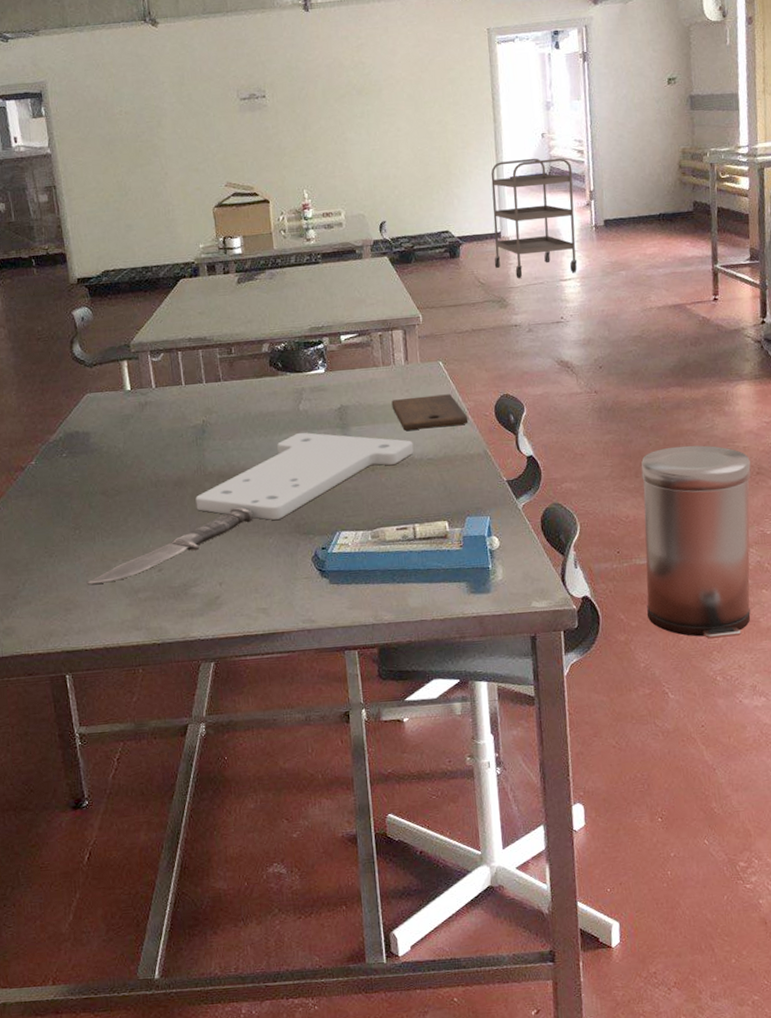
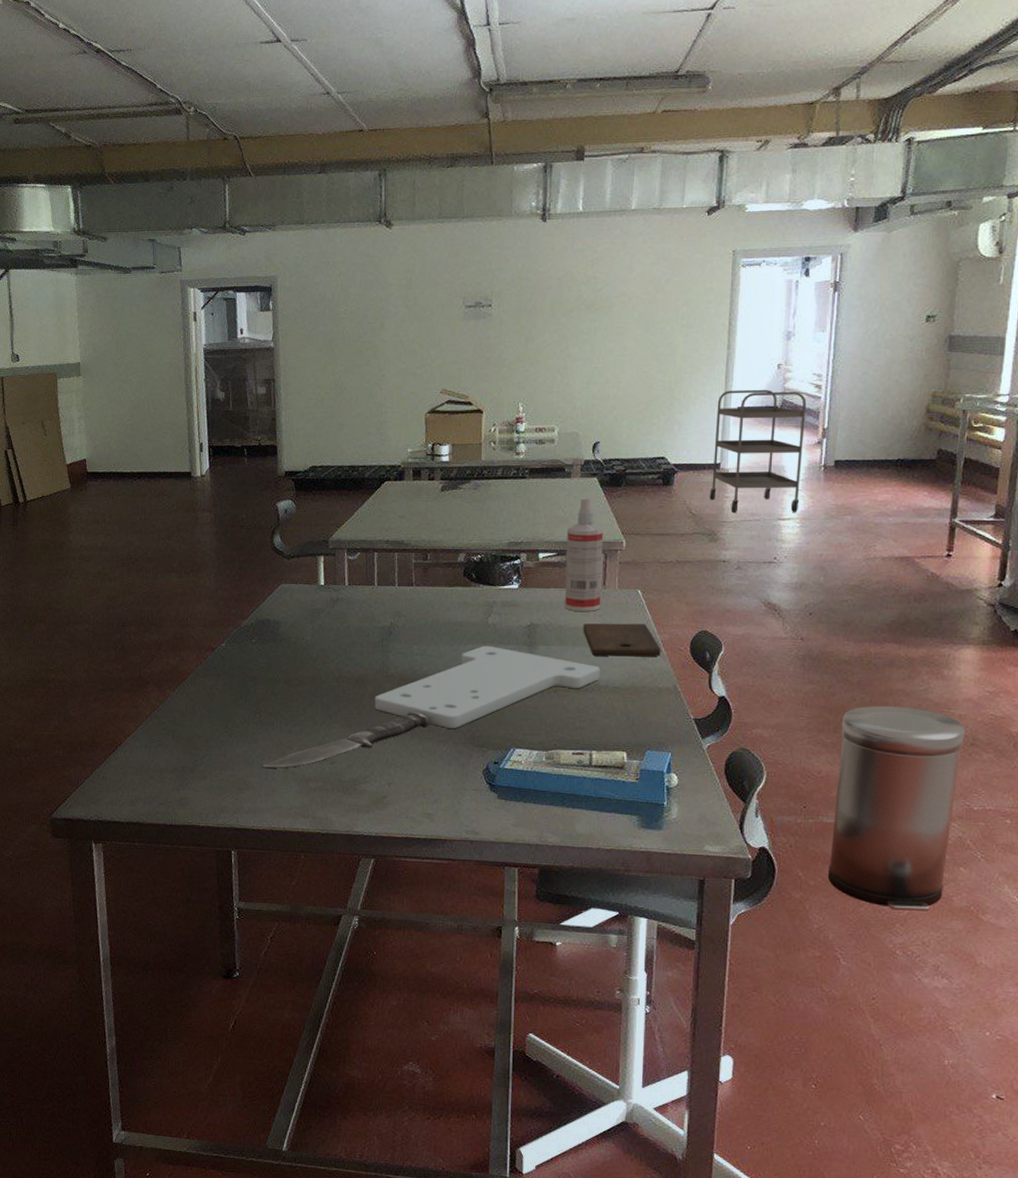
spray bottle: none [365,276,406,389] -> present [565,497,604,611]

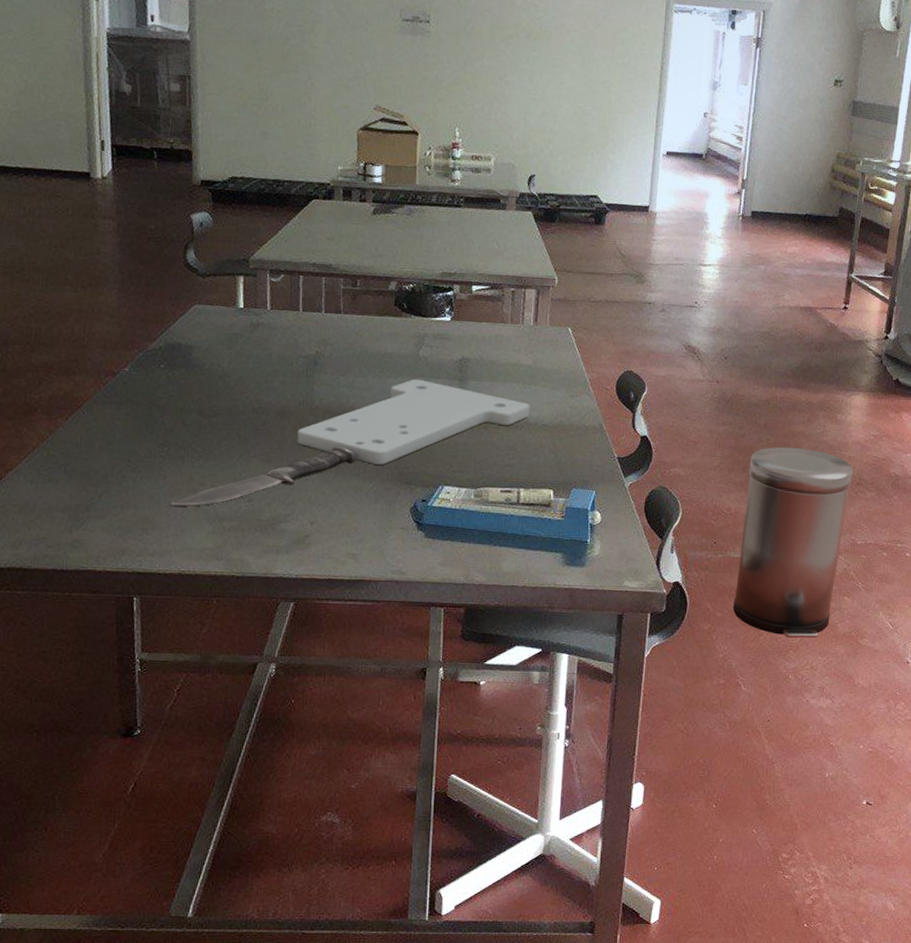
spray bottle: present [565,497,604,611] -> none [497,231,537,348]
cutting board: present [583,623,661,657] -> none [514,359,589,395]
utility cart: present [709,389,807,513] -> none [638,134,729,260]

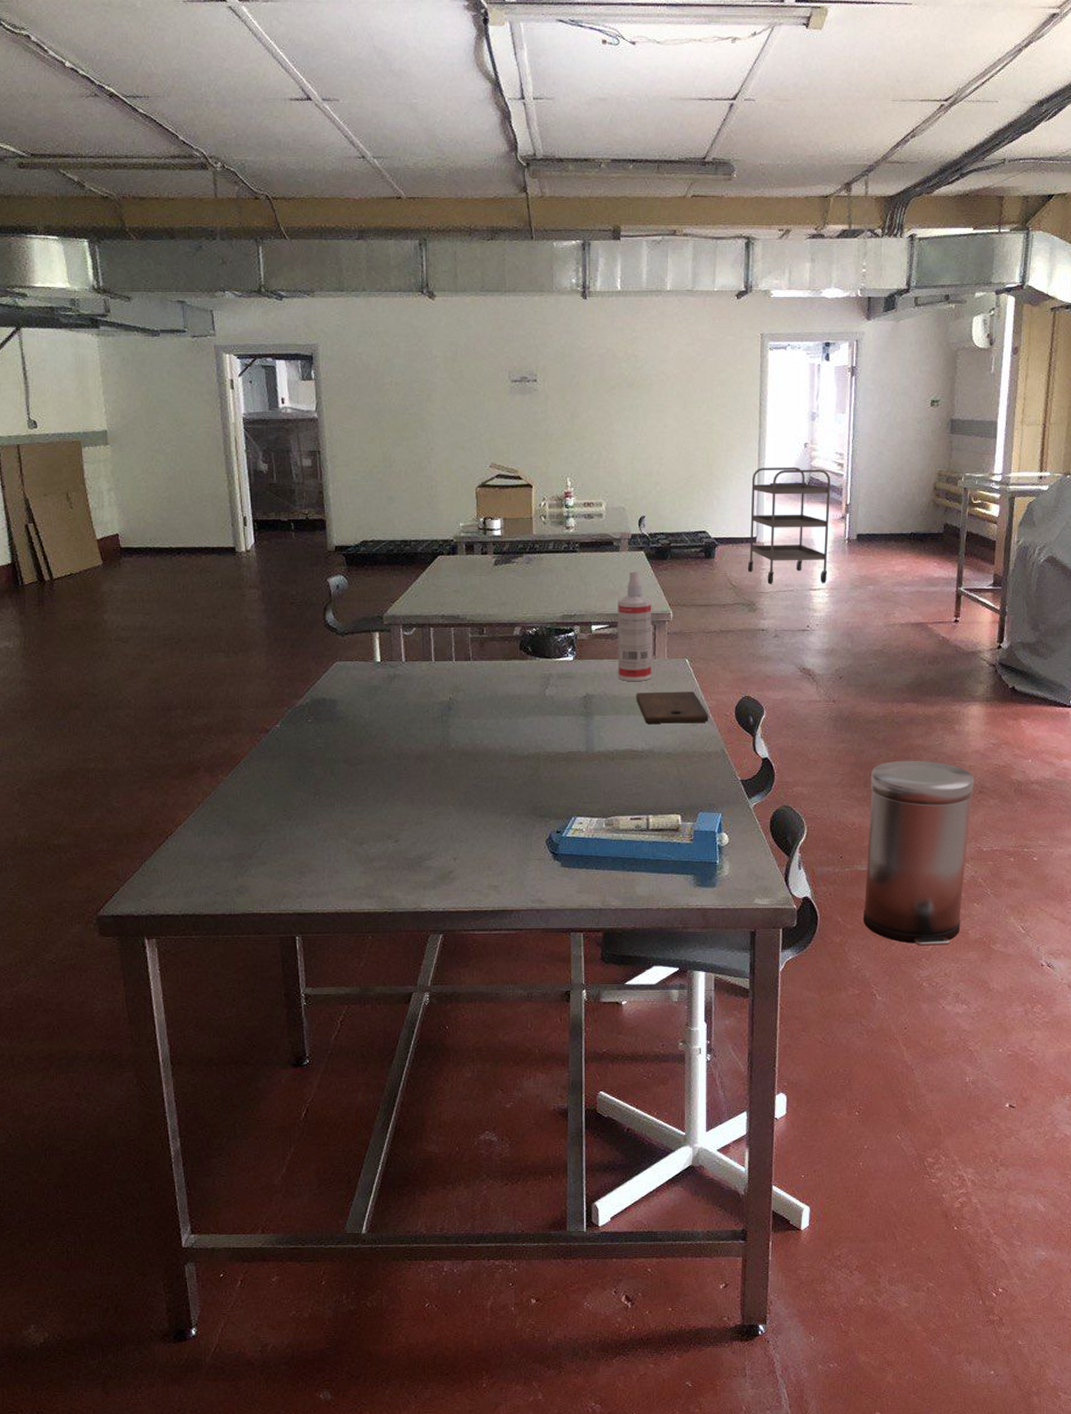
kitchen knife: present [168,446,355,507] -> none [323,785,492,850]
cutting board: present [297,378,530,465] -> none [436,717,654,800]
spray bottle: none [497,231,537,348] -> present [618,570,652,681]
cutting board: none [514,359,589,395] -> present [636,691,709,724]
utility cart: none [638,134,729,260] -> present [747,467,831,584]

